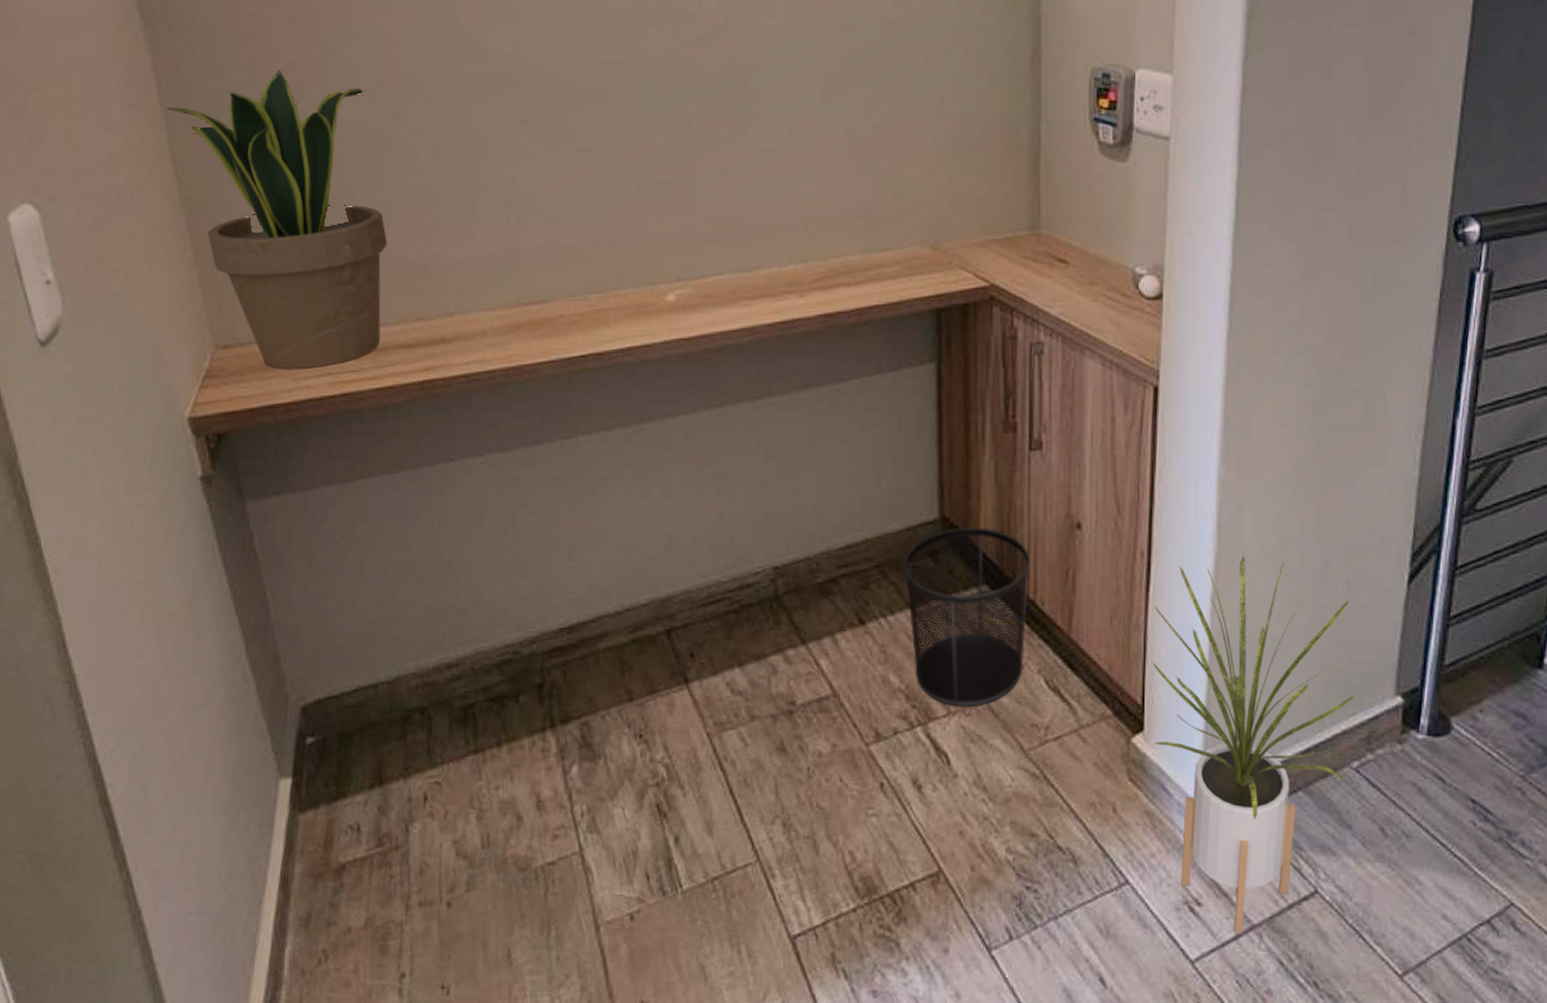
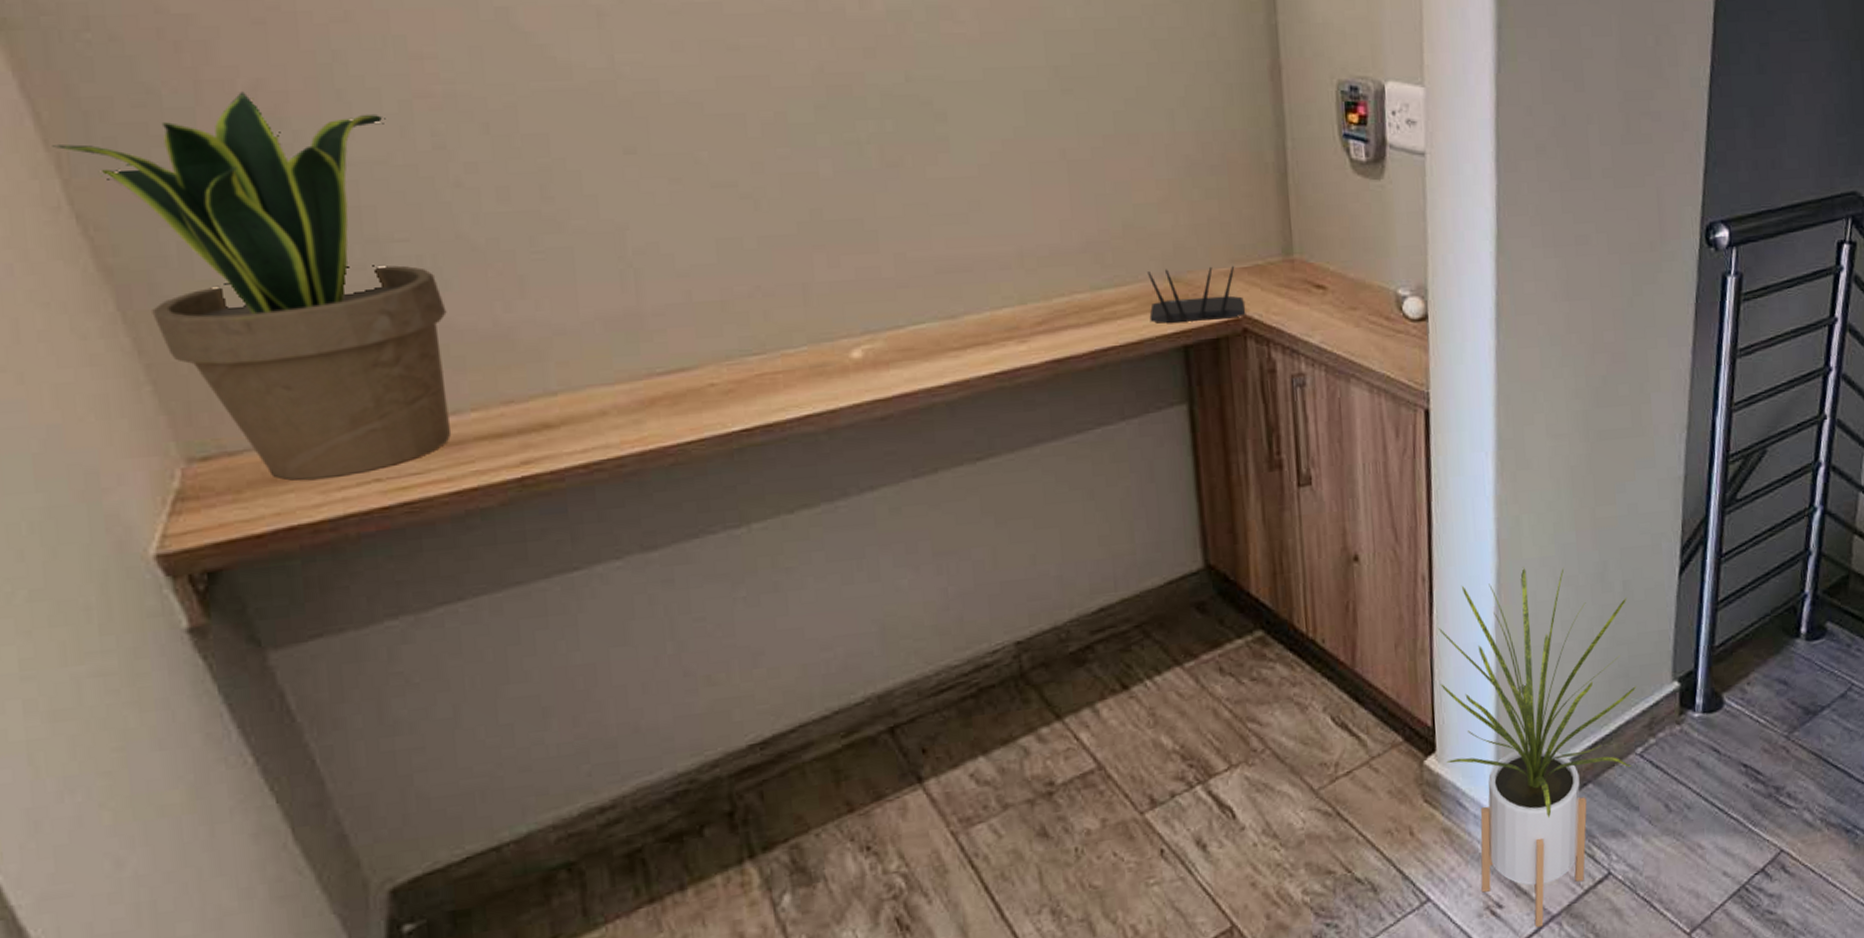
waste bin: present [904,527,1030,708] -> none [1168,572,1308,759]
wifi router: none [909,236,993,287] -> present [1147,265,1245,323]

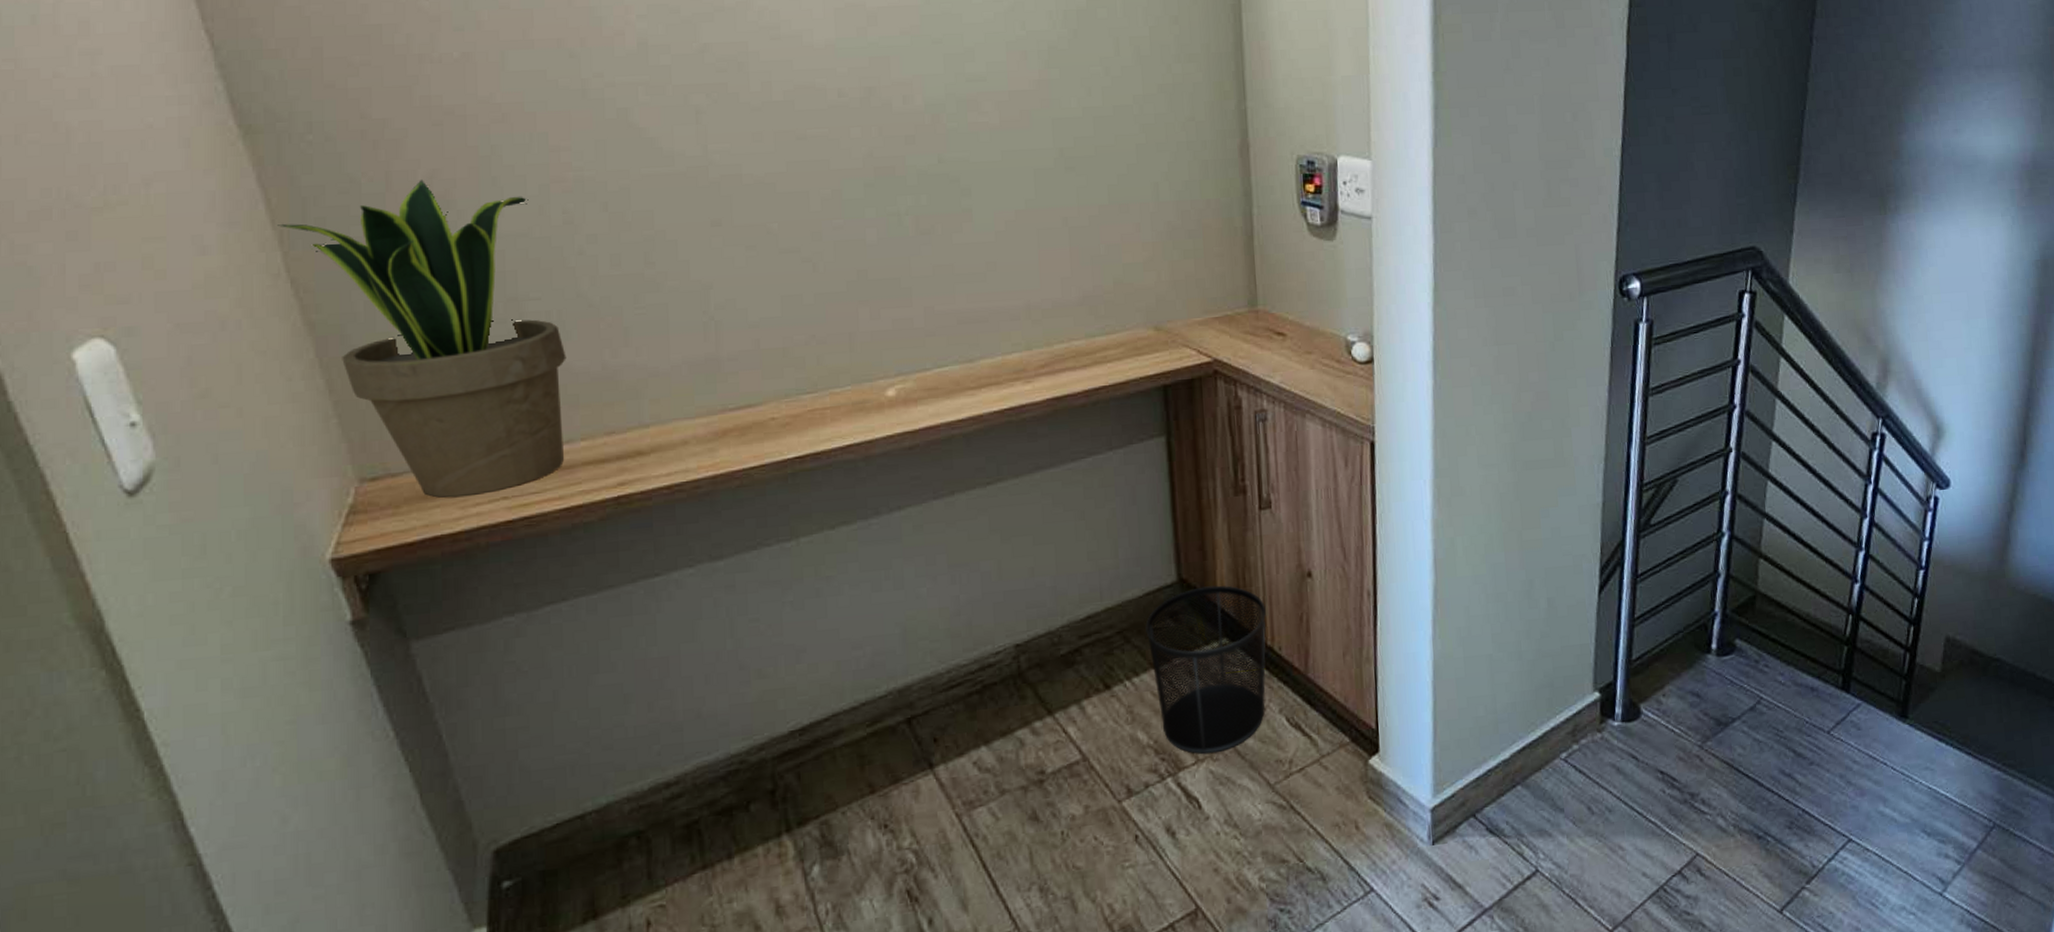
wifi router: present [1147,265,1245,323] -> none [1134,315,1216,366]
waste bin: none [1168,572,1308,759] -> present [1145,585,1267,755]
house plant: present [1437,567,1637,928] -> none [1381,584,1561,920]

